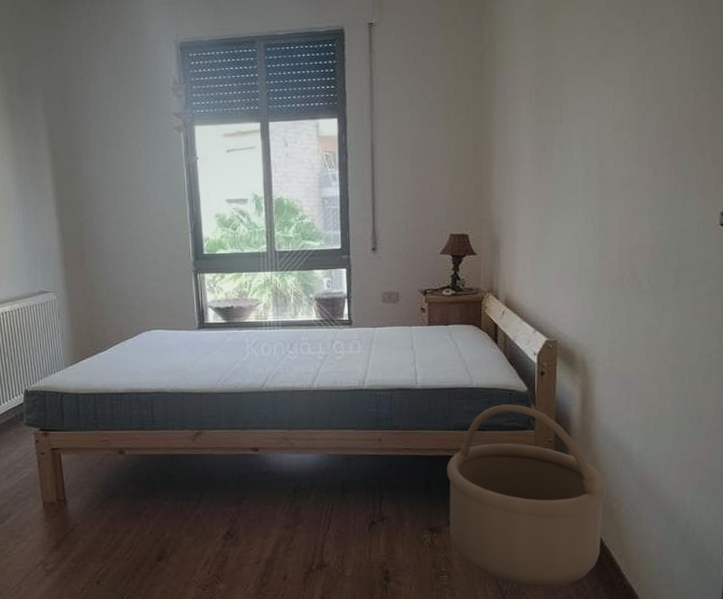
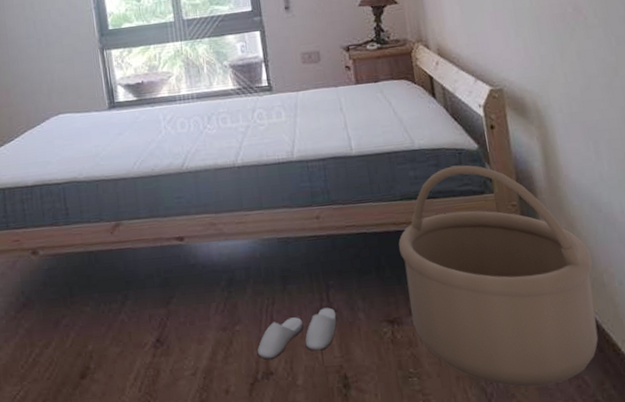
slippers: none [314,515,386,554] -> present [257,307,337,359]

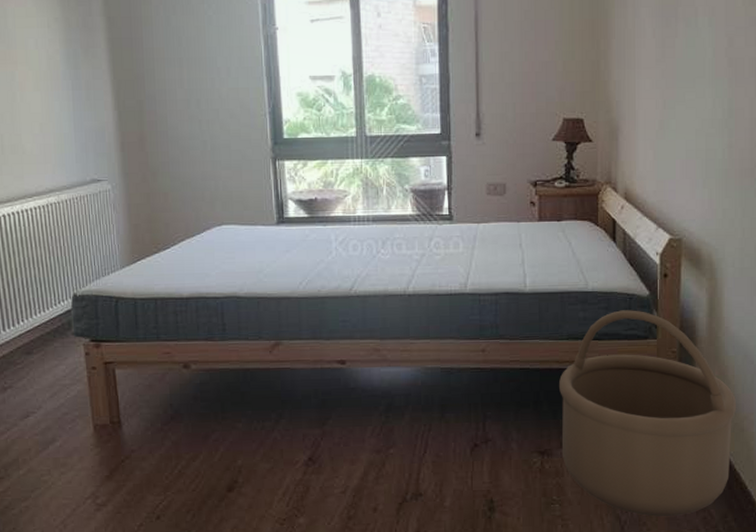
slippers: present [257,307,337,359] -> none [408,437,490,482]

